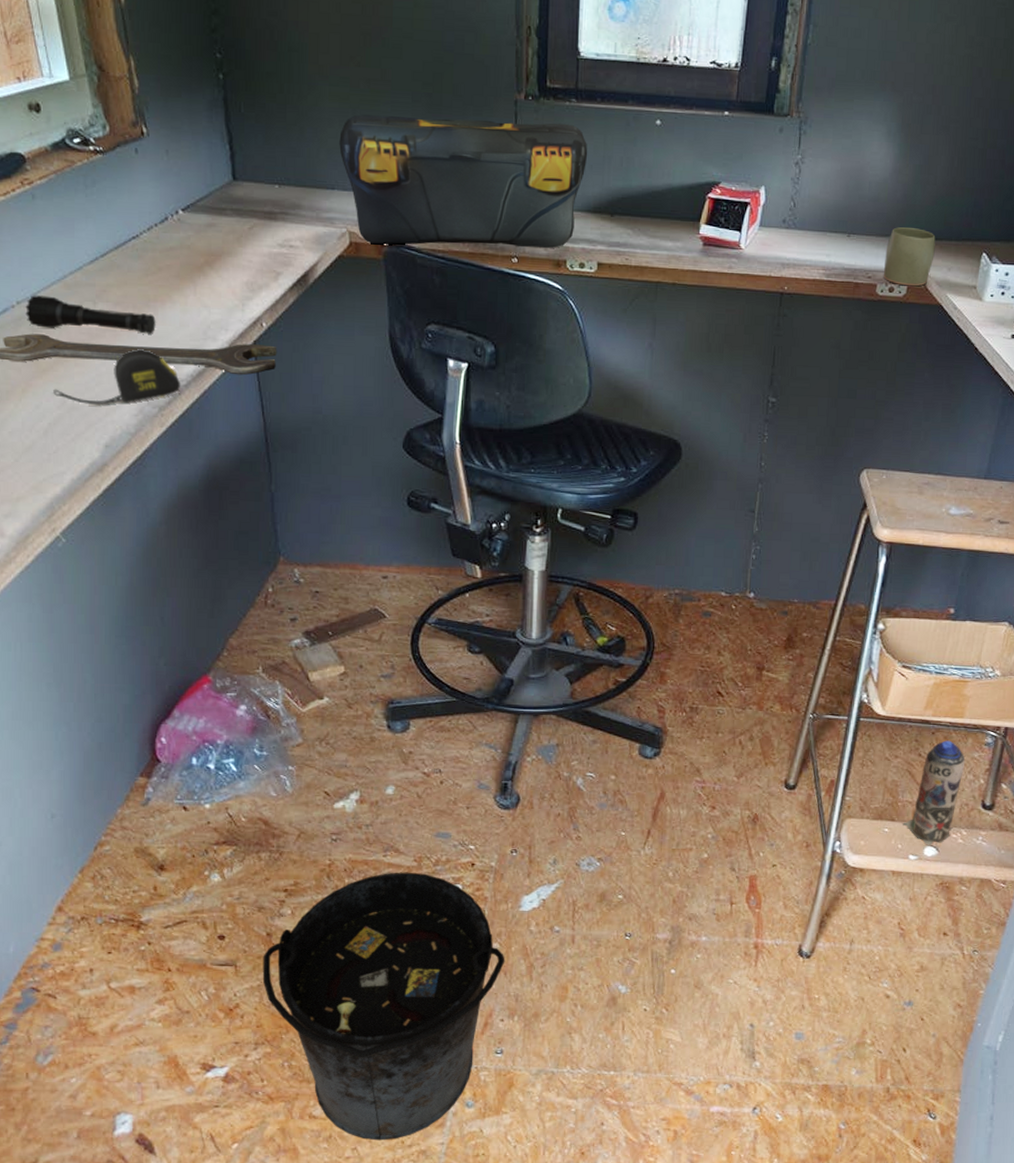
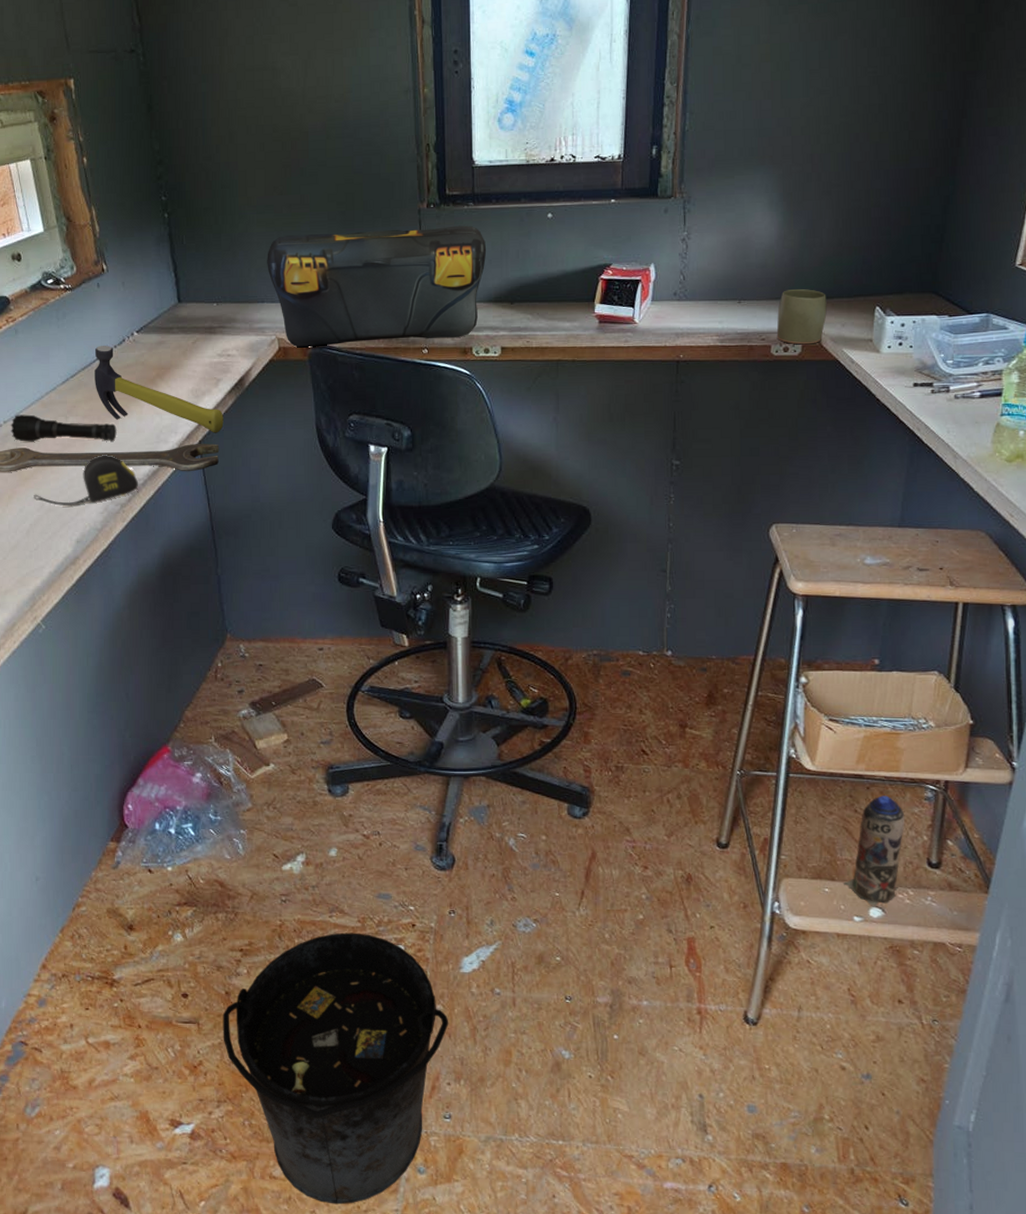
claw hammer: none [130,221,283,334] -> present [94,345,224,433]

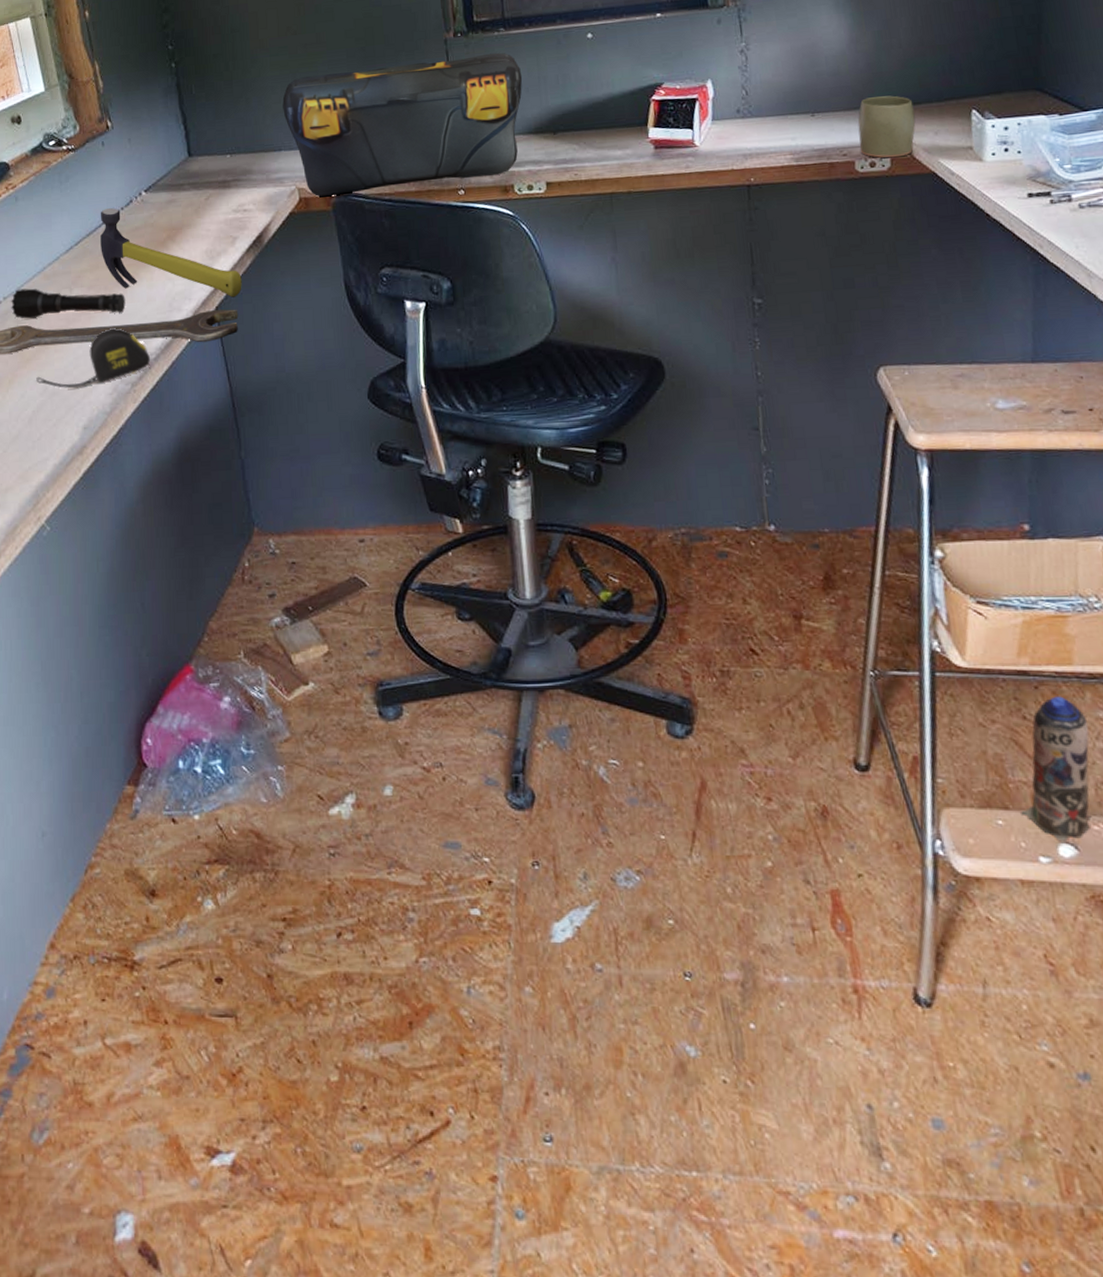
bucket: present [222,932,449,1205] -> none [264,893,542,1264]

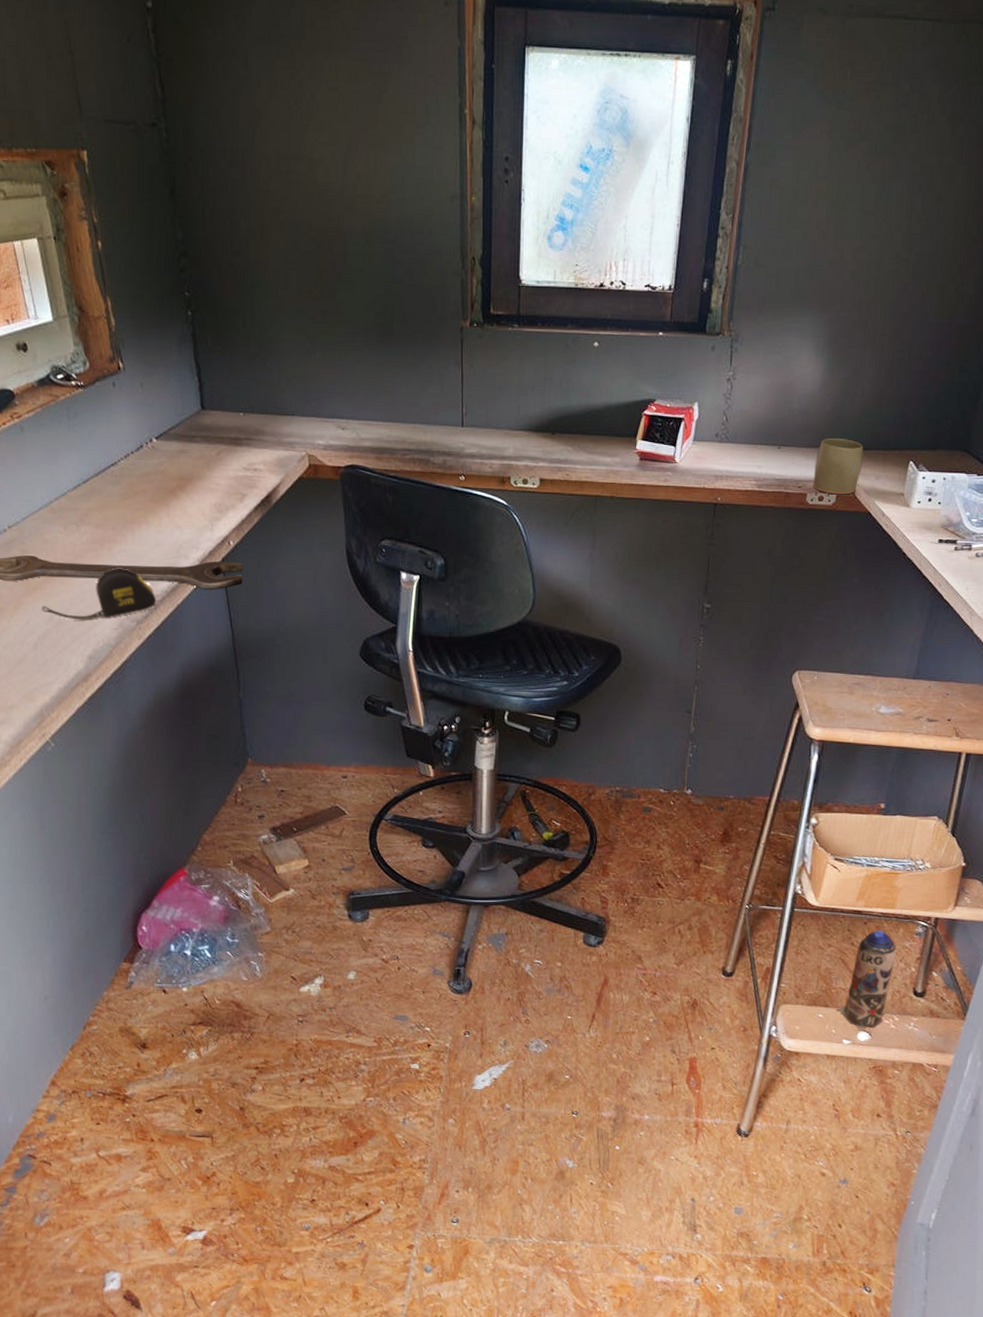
flashlight: present [11,288,126,319] -> none [16,520,133,554]
claw hammer: present [100,207,242,298] -> none [109,450,249,551]
toolbox: present [282,52,523,197] -> none [298,345,530,467]

